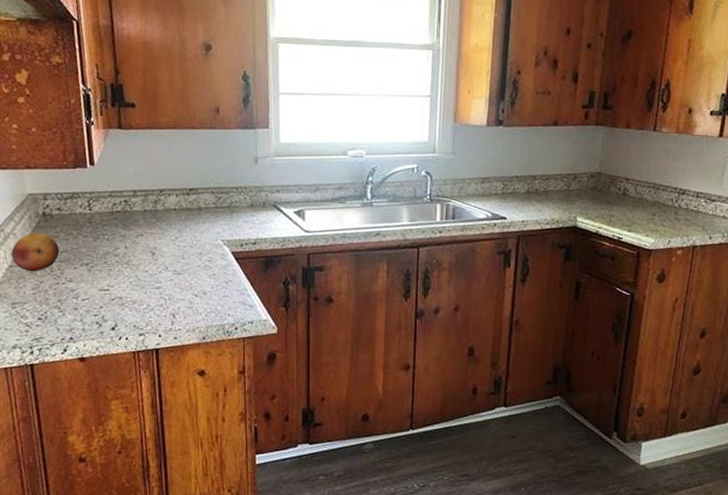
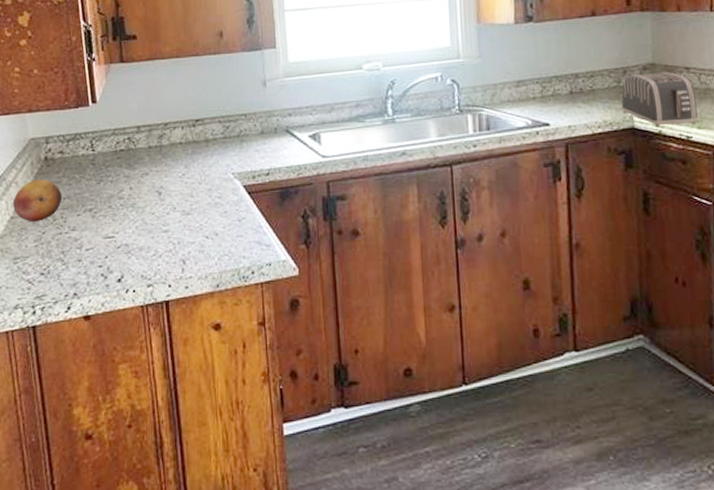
toaster: none [568,180,630,228] -> present [621,71,698,127]

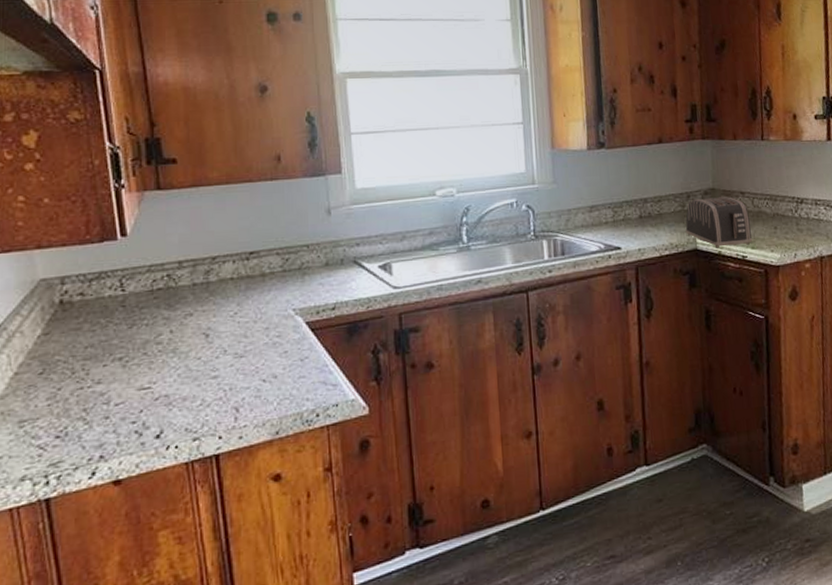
fruit: present [12,179,62,223] -> none [16,326,84,378]

